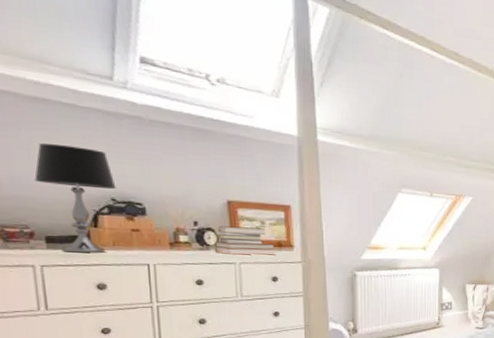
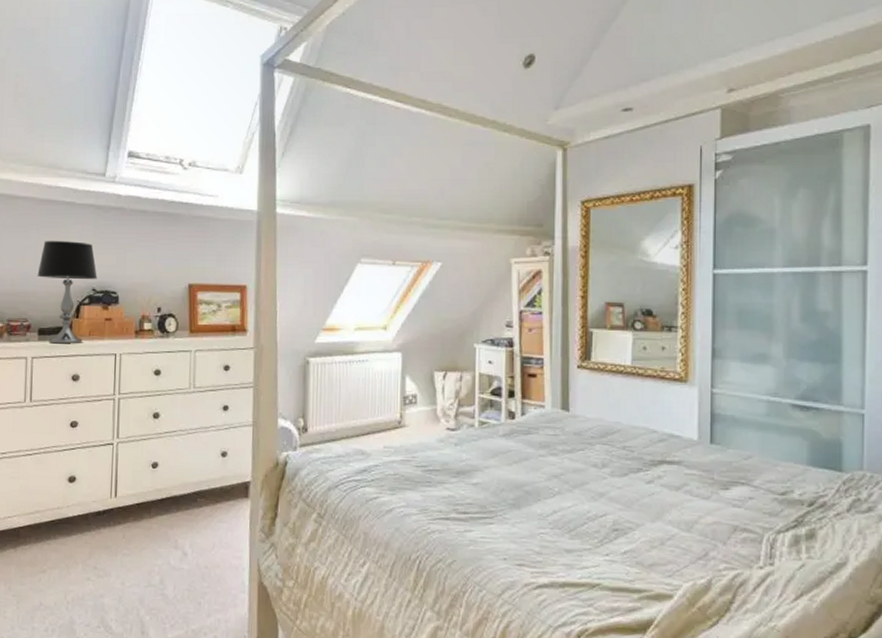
books: present [215,226,276,256] -> none [174,311,230,343]

